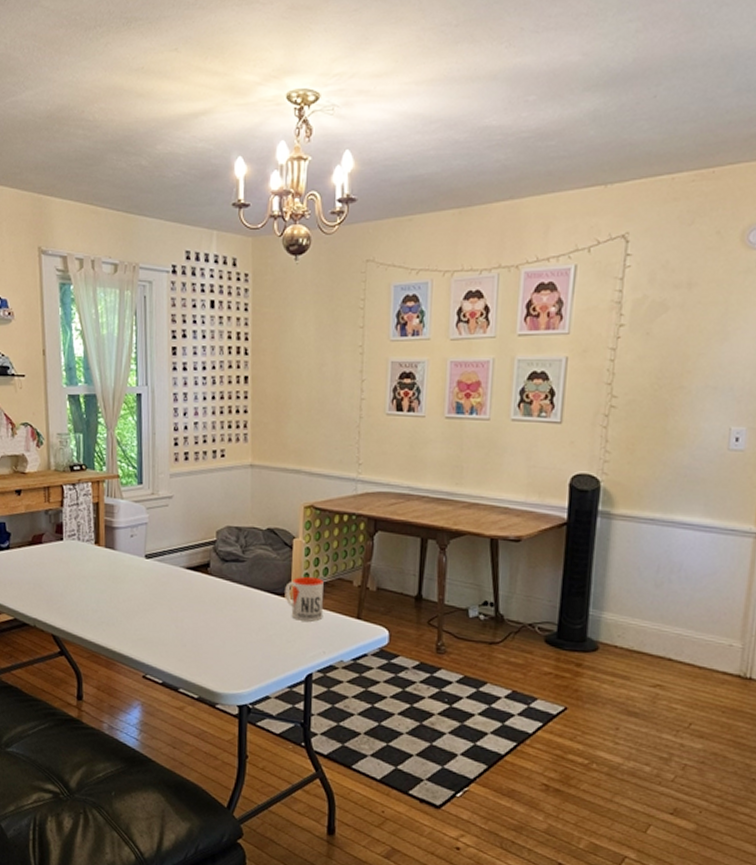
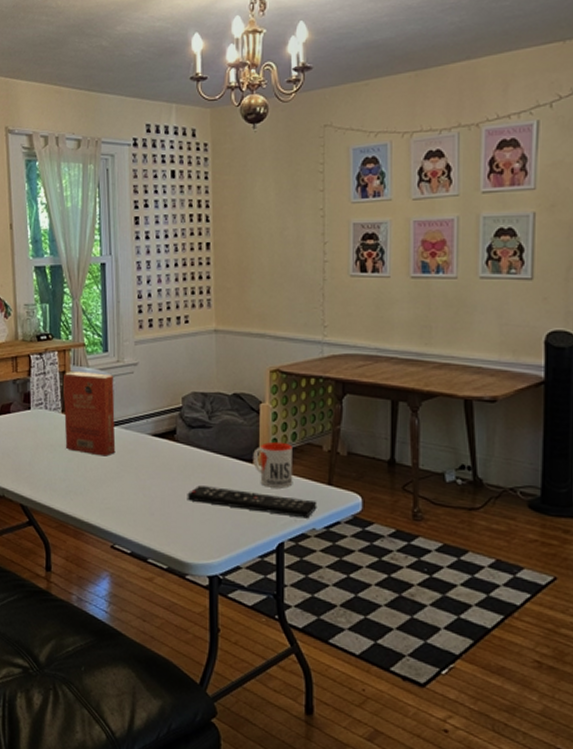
paperback book: none [96,503,149,588] -> present [62,372,116,456]
remote control: none [219,618,346,651] -> present [187,485,317,519]

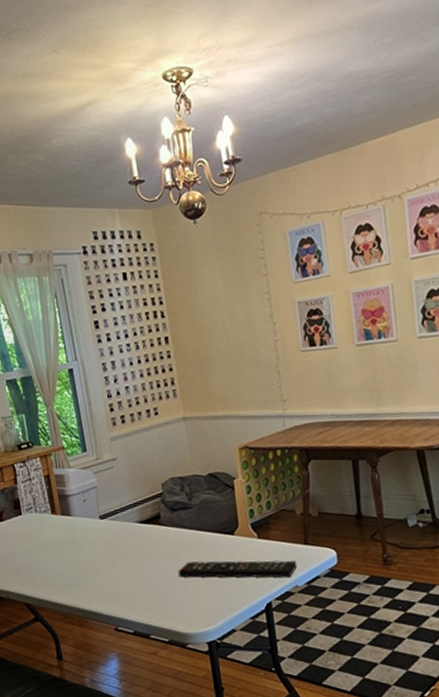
paperback book: present [62,372,116,456] -> none [47,472,107,549]
mug: present [253,441,293,488] -> none [233,512,273,555]

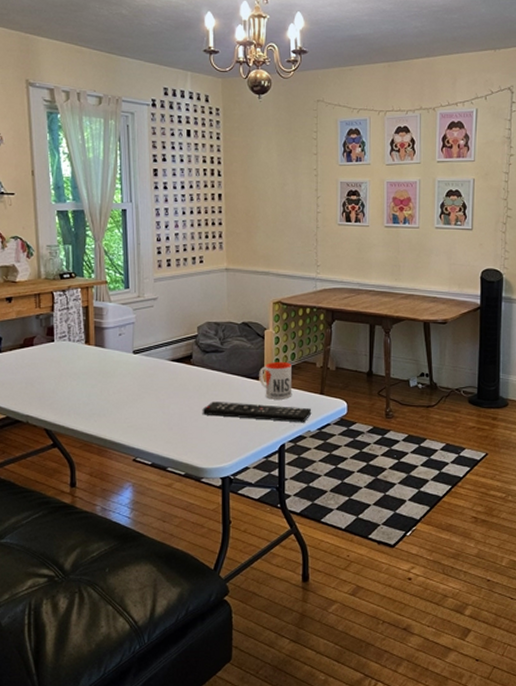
mug: none [233,512,273,555] -> present [259,361,293,399]

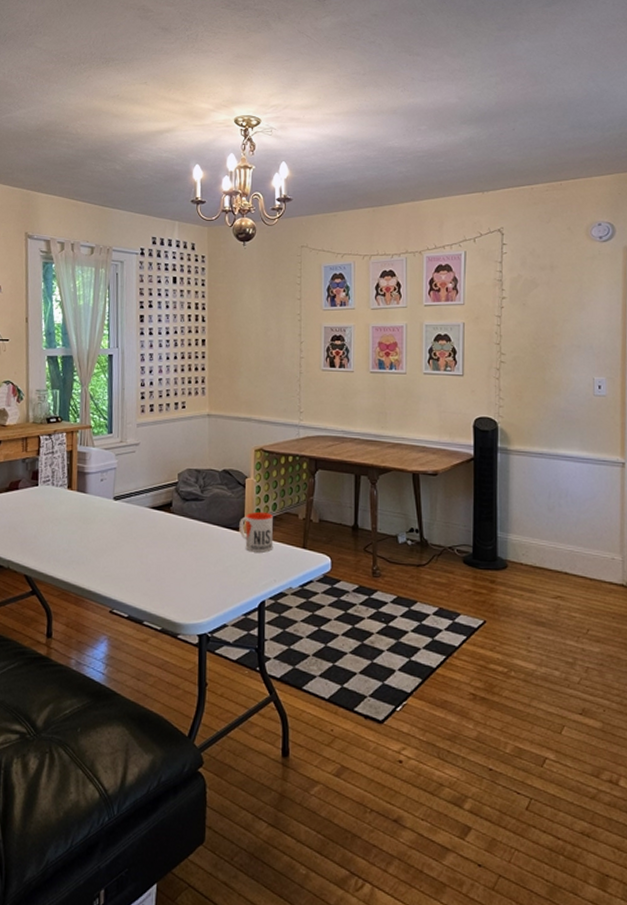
remote control: present [202,402,312,423] -> none [180,552,294,579]

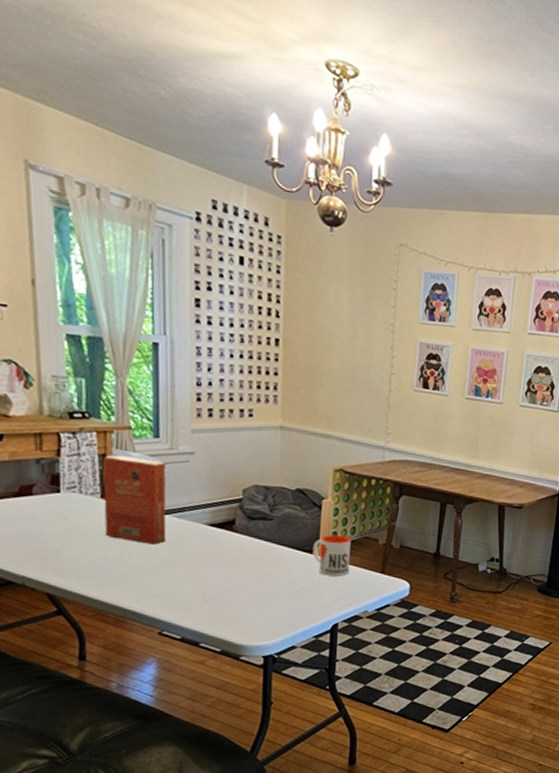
paperback book: none [69,451,118,528] -> present [102,455,167,545]

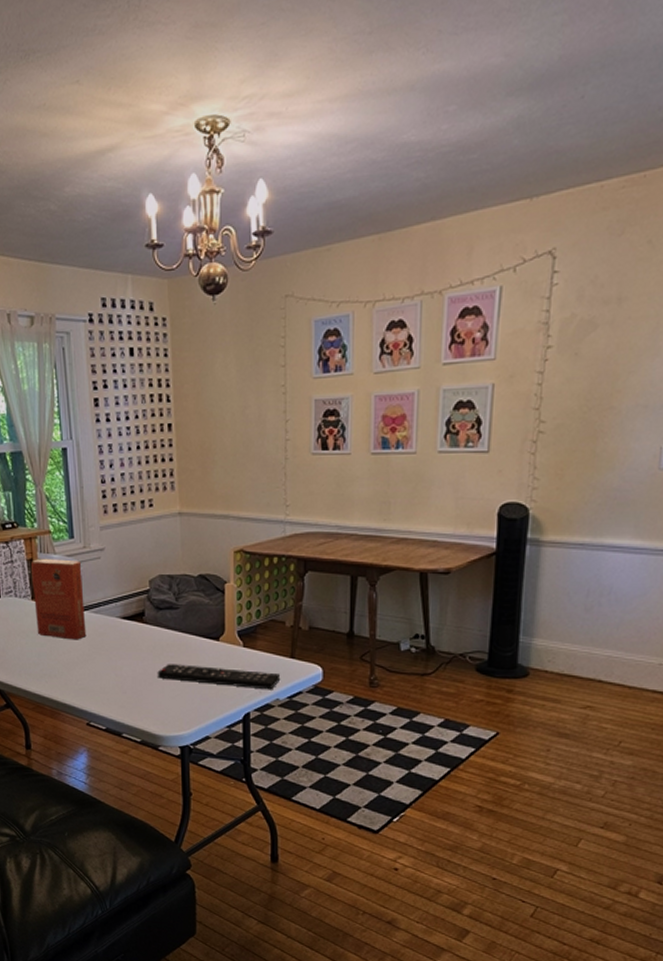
remote control: none [244,574,371,603] -> present [157,664,281,690]
mug: present [313,534,351,576] -> none [219,619,258,663]

